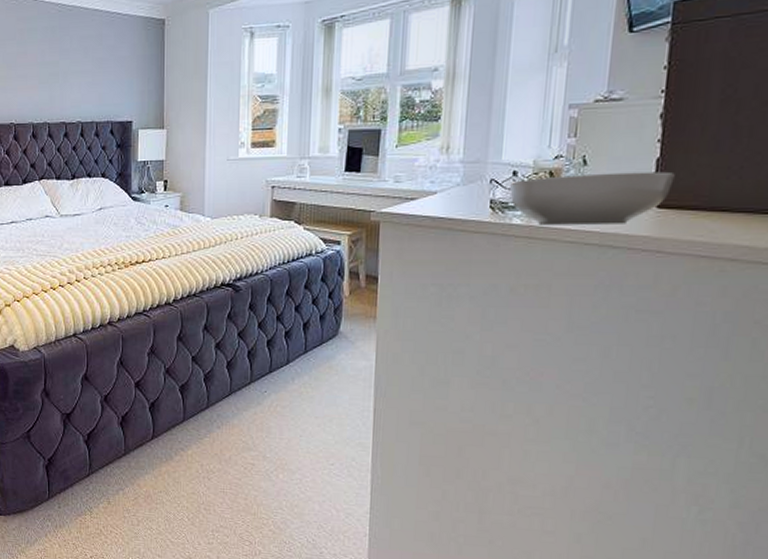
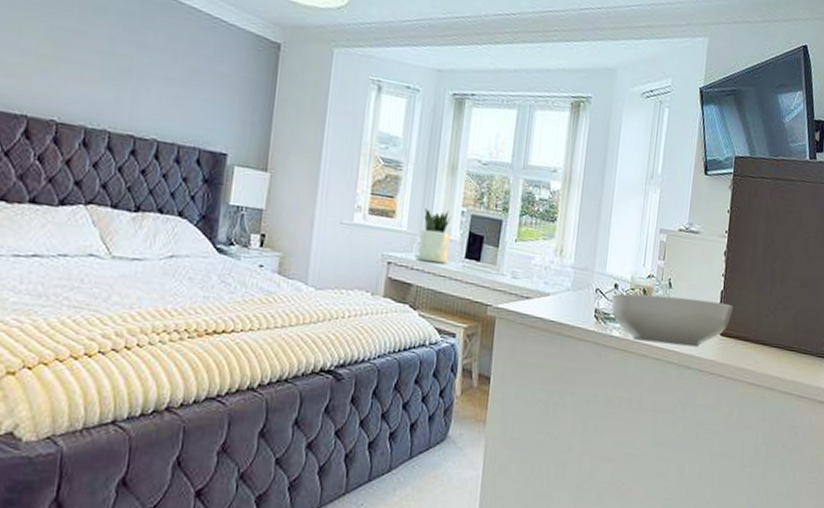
planter: none [296,130,330,182] -> present [415,208,452,266]

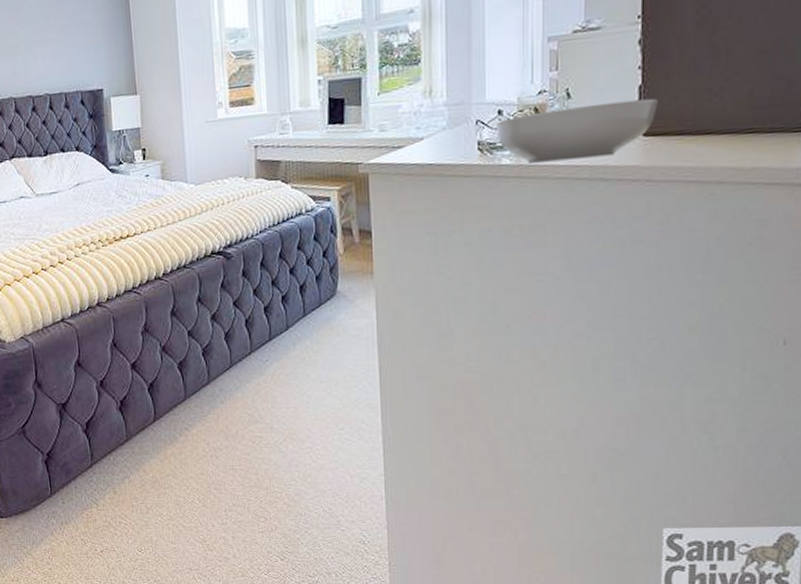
planter: present [415,208,452,266] -> none [279,83,314,139]

